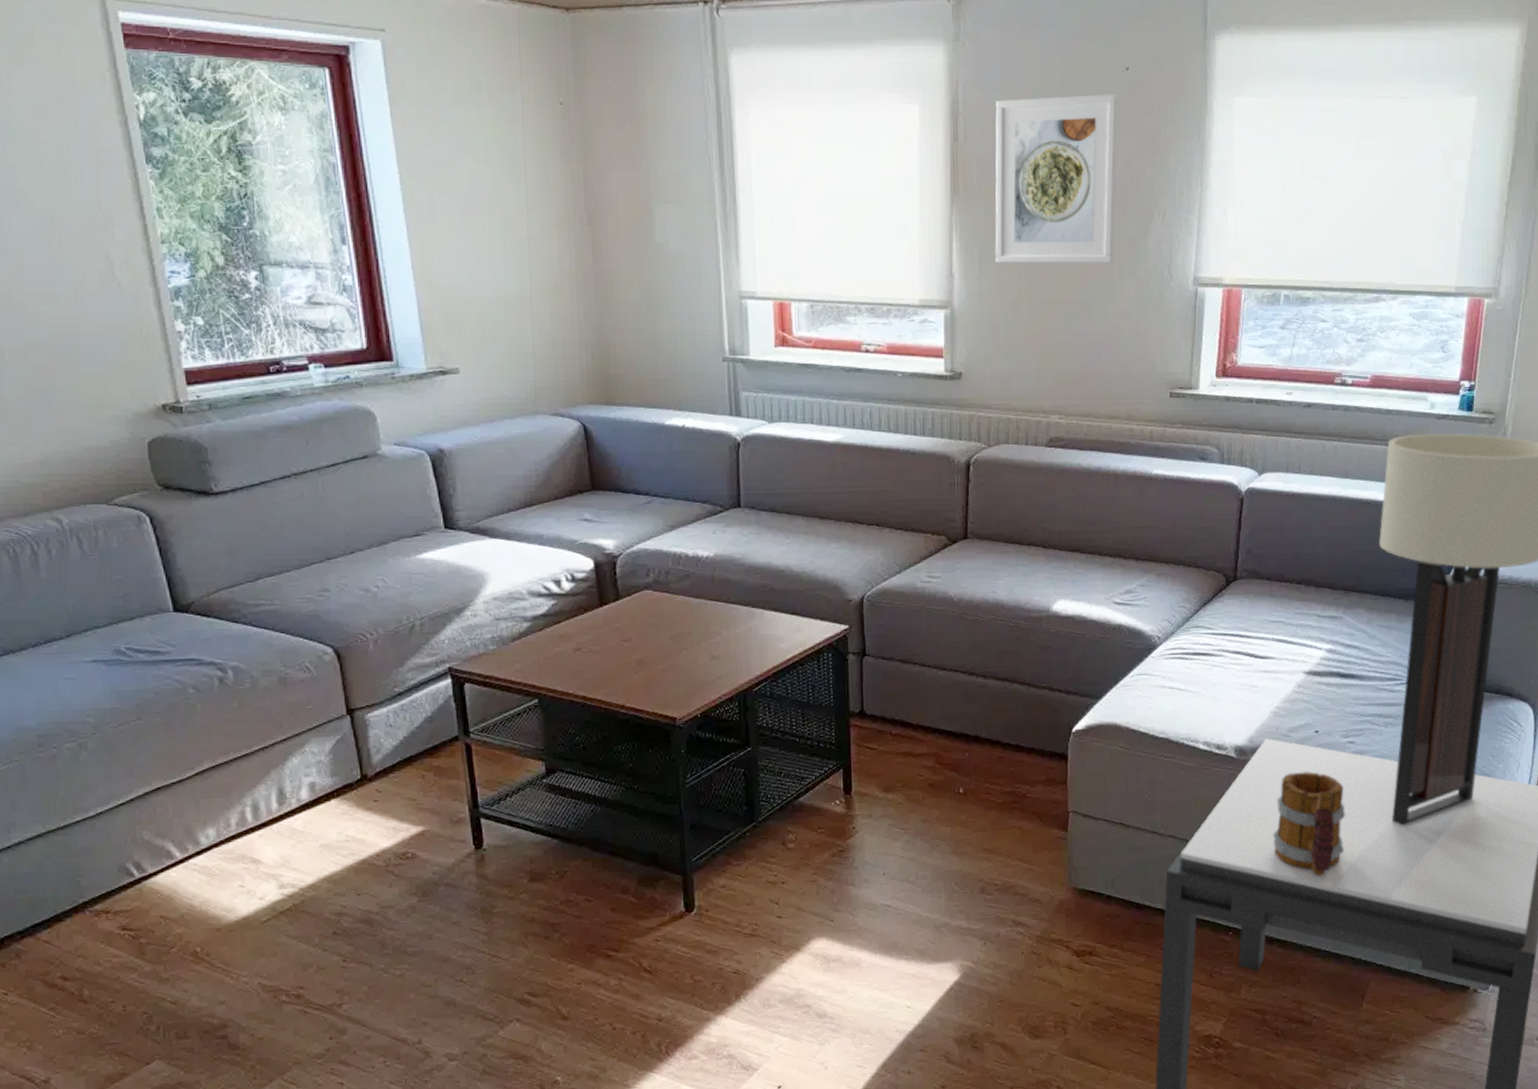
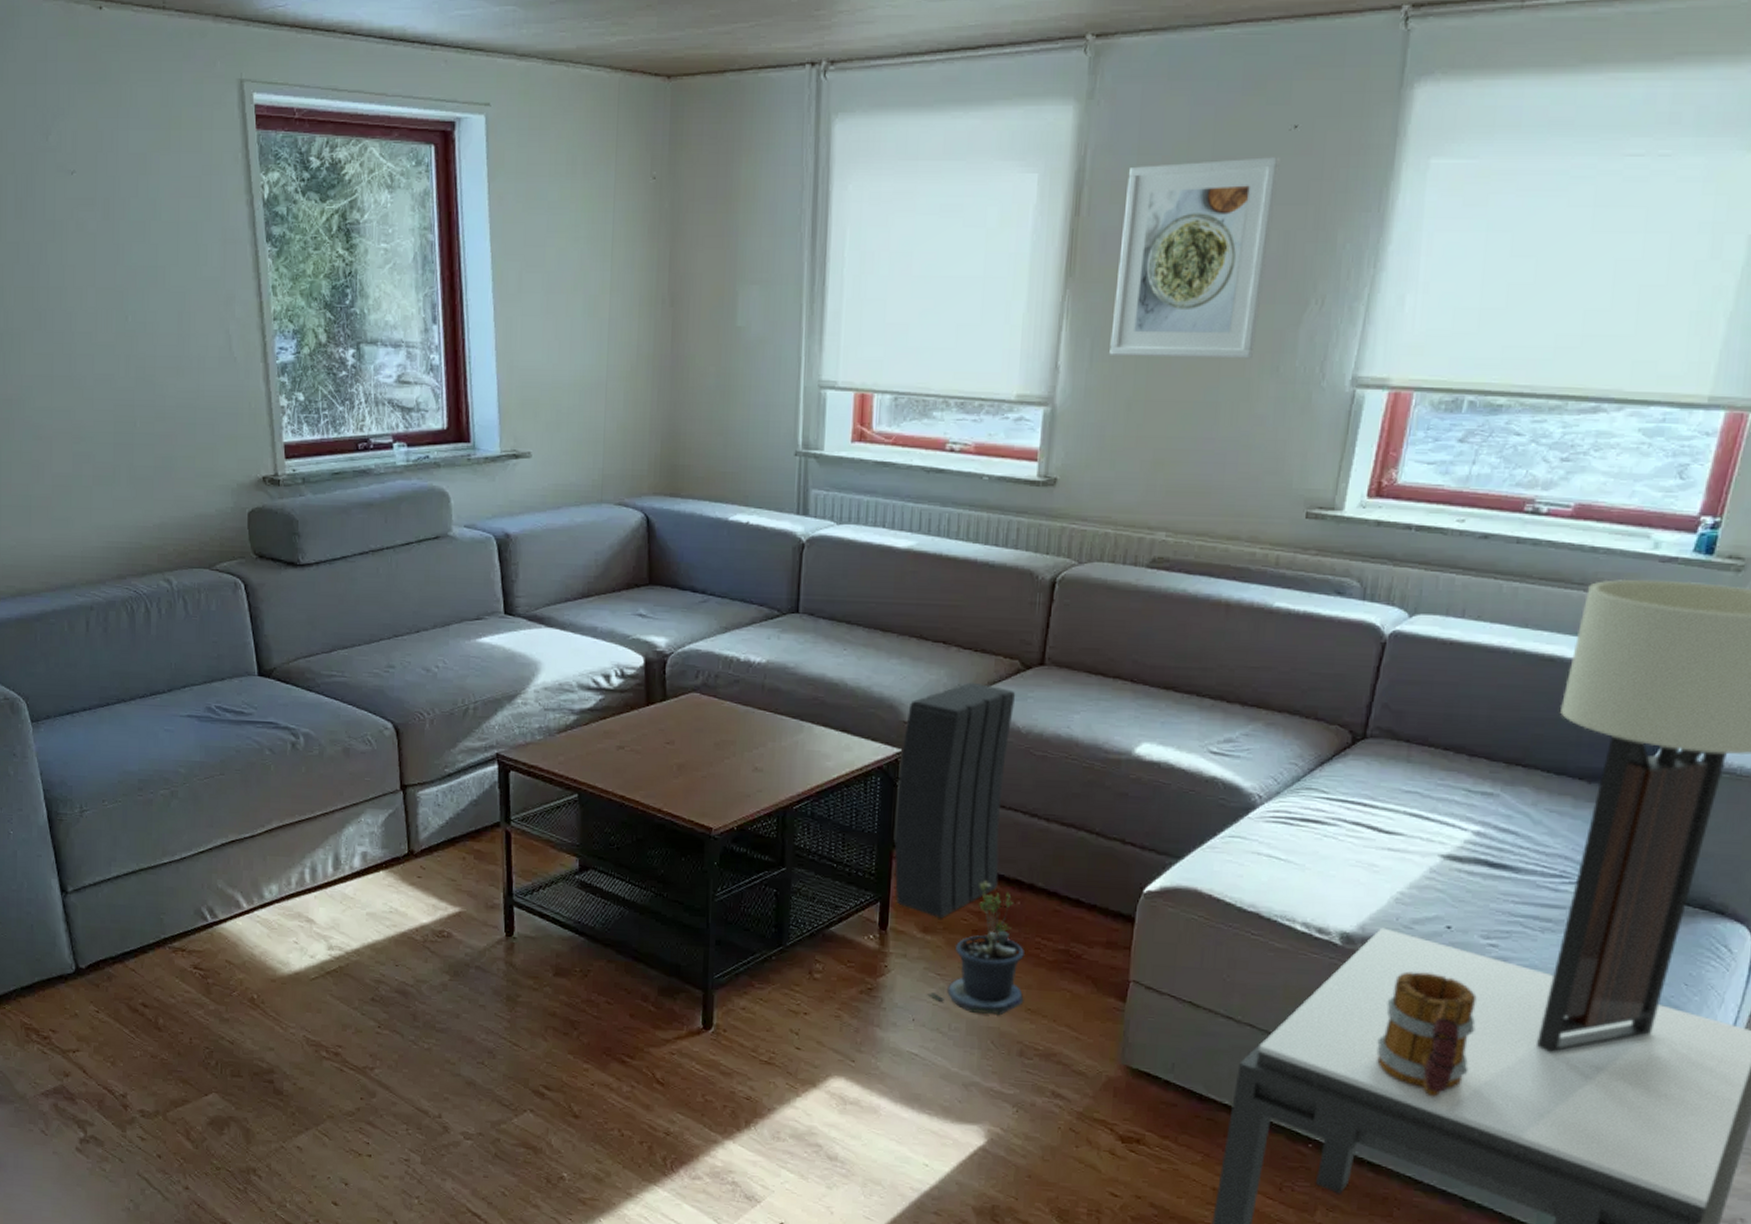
speaker: none [848,559,947,778] -> present [894,682,1016,919]
potted plant: none [894,738,980,860] -> present [927,881,1024,1016]

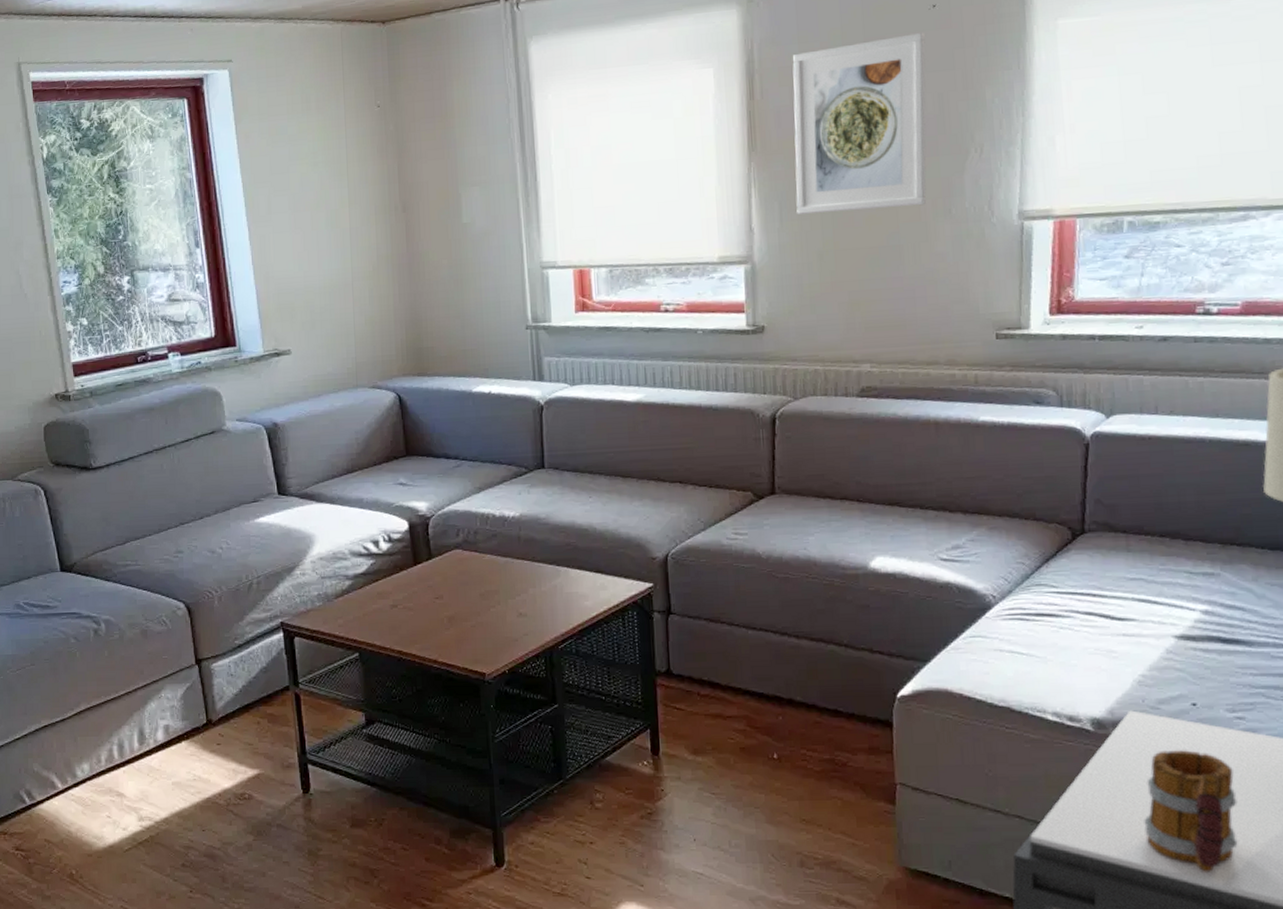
speaker: present [894,682,1016,919] -> none [653,515,759,740]
potted plant: present [927,881,1024,1016] -> none [705,700,798,829]

